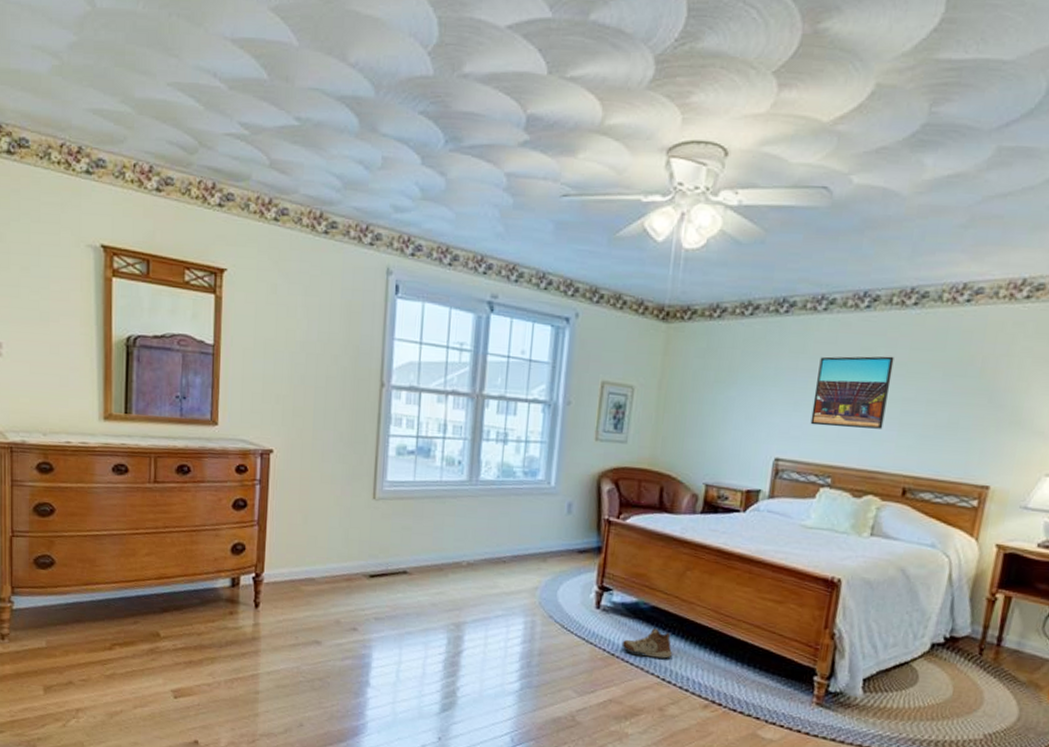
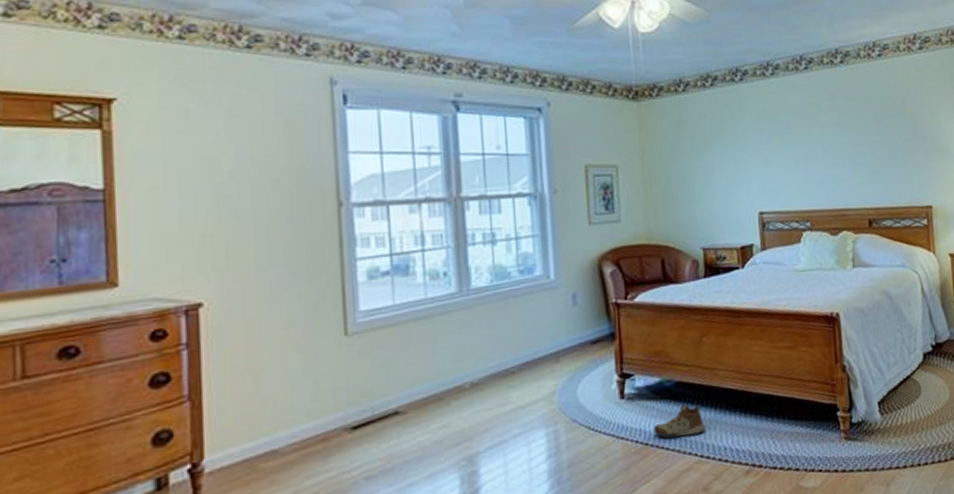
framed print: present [810,356,894,429] -> none [777,108,841,177]

